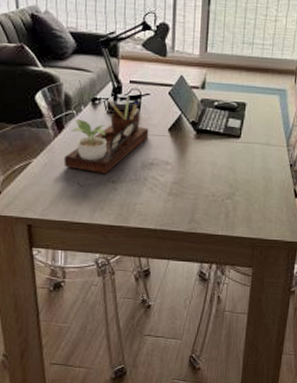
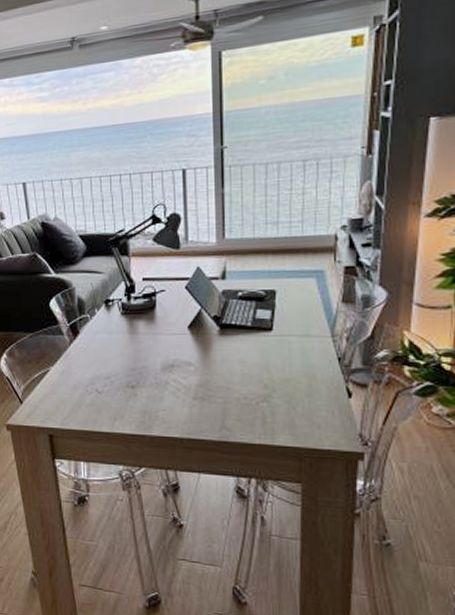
desk organizer: present [63,97,149,174] -> none [80,295,167,378]

